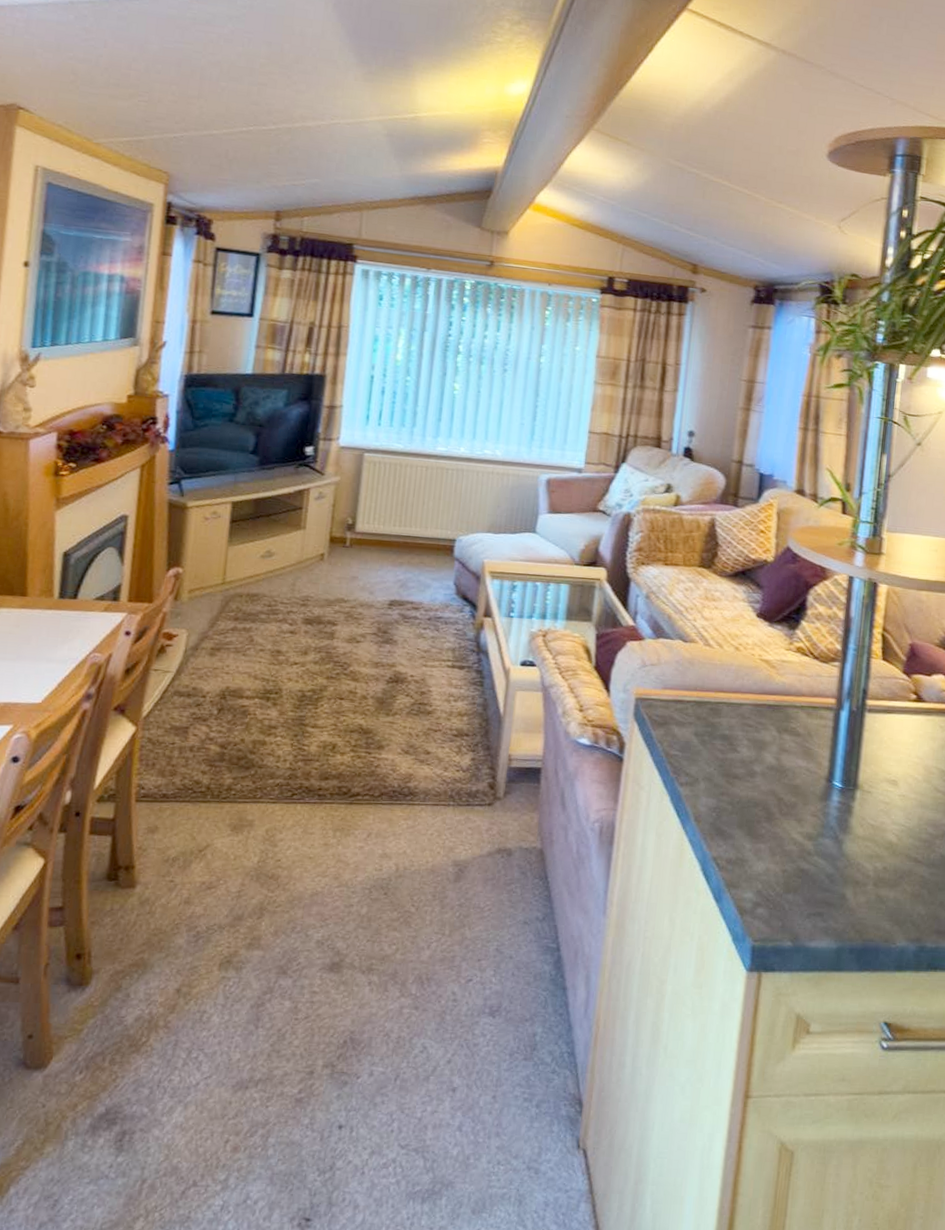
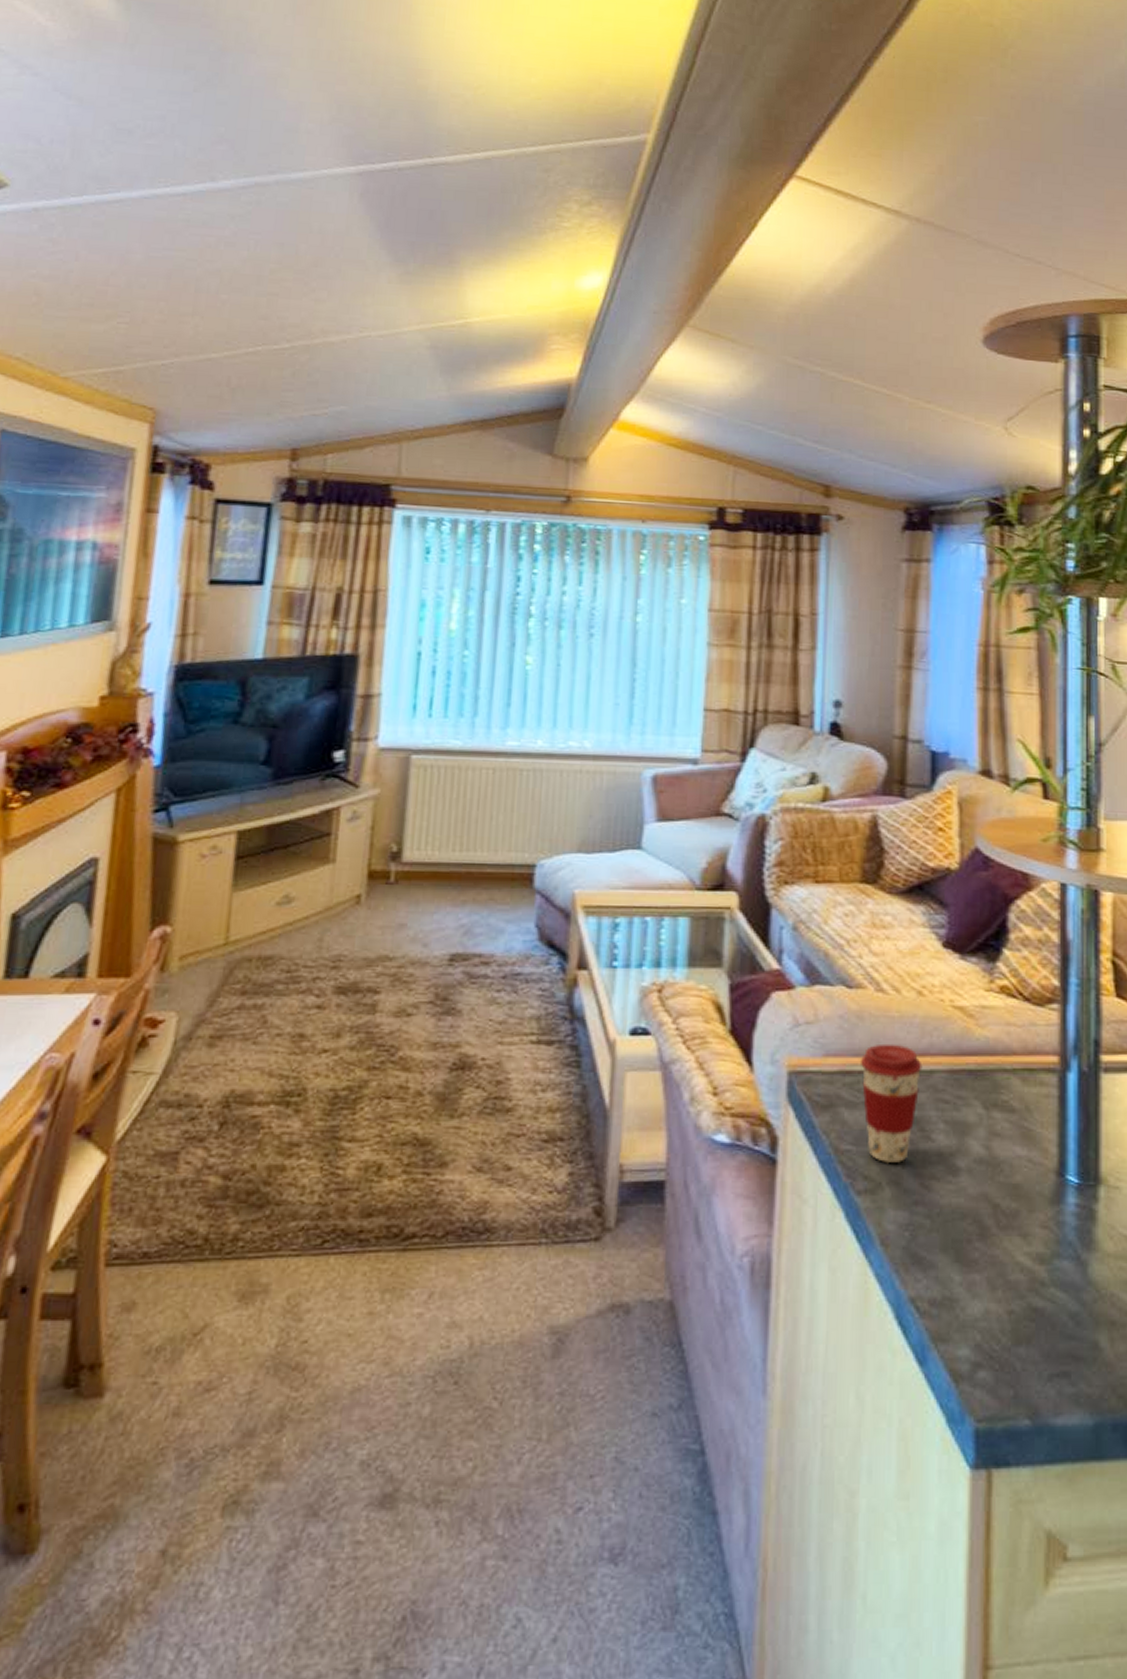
coffee cup: none [689,682,735,766] -> present [860,1043,923,1164]

